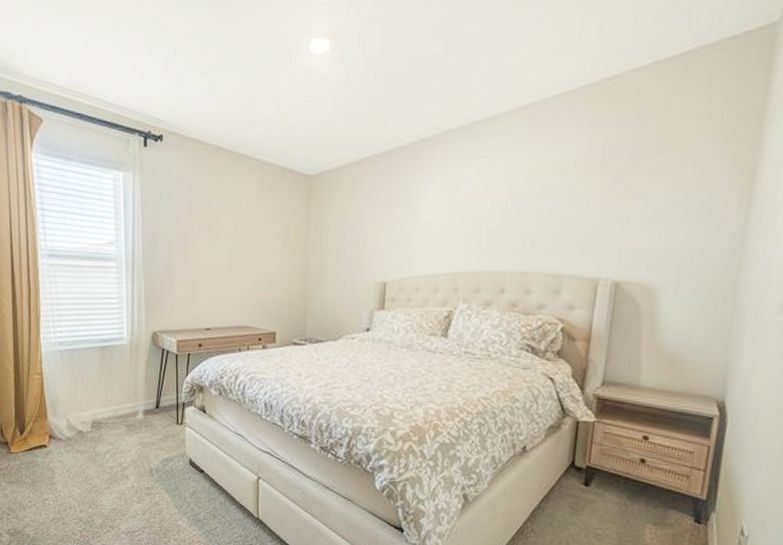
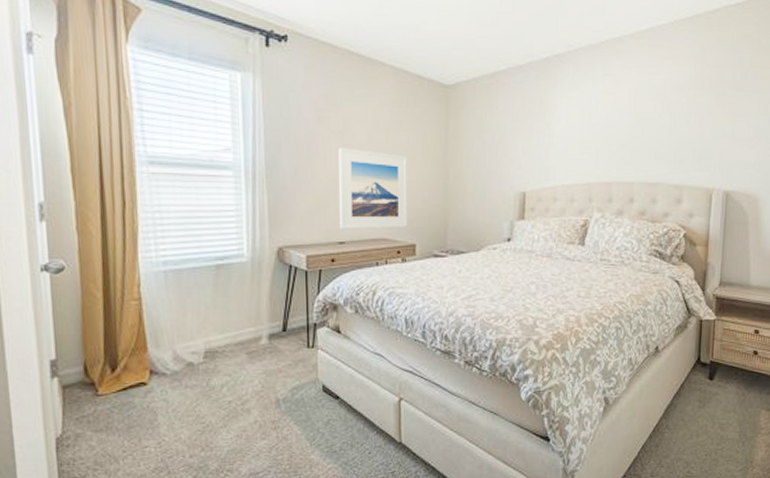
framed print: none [206,239,269,317] -> present [339,147,408,230]

